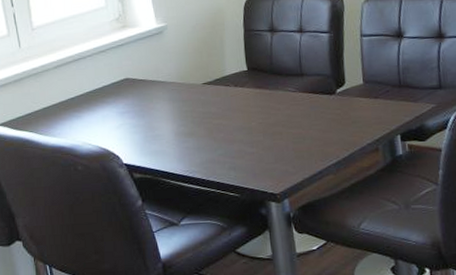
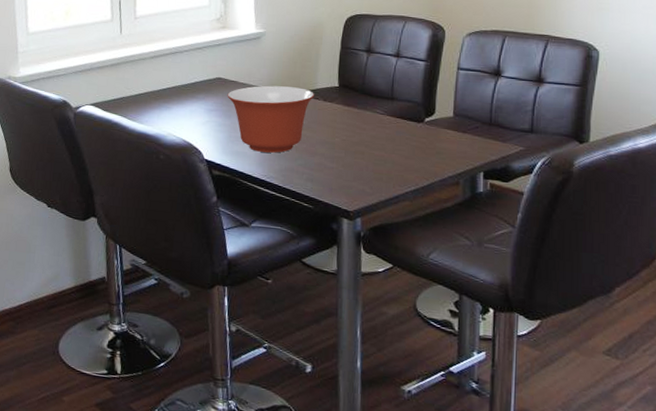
mixing bowl: none [137,77,225,148] -> present [227,85,315,153]

